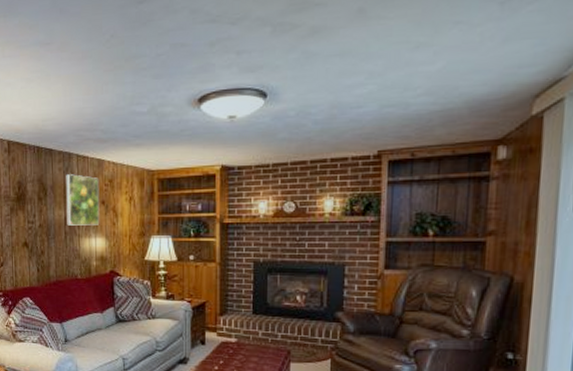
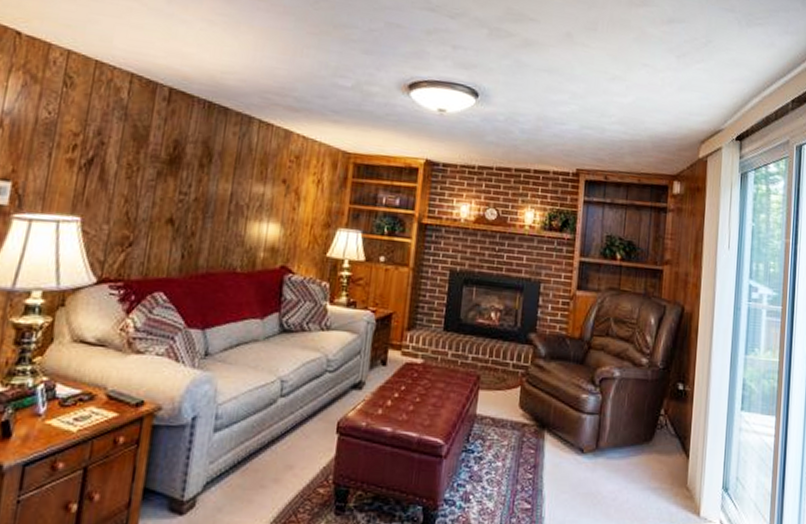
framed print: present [66,174,100,226] -> none [232,141,283,208]

